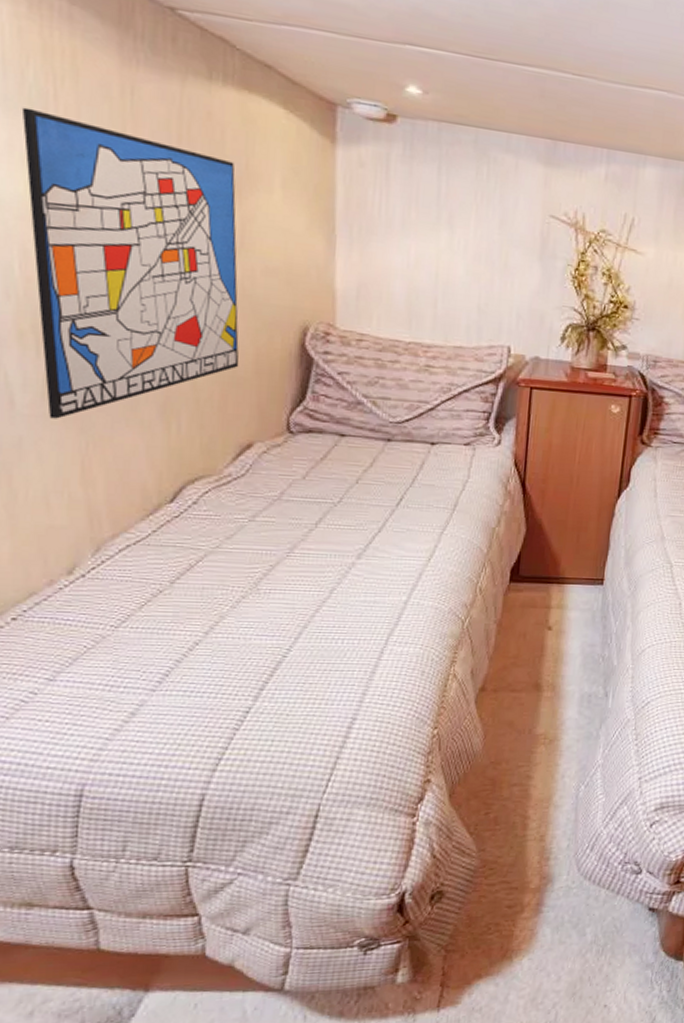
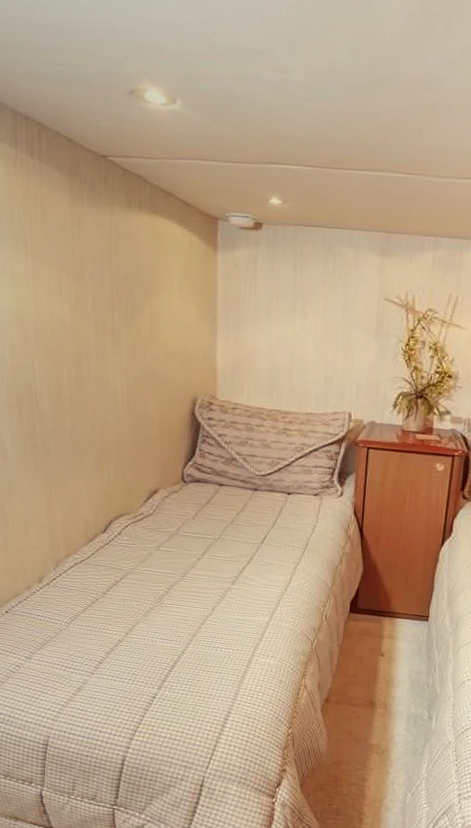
wall art: present [21,107,239,419] -> none [11,241,149,468]

